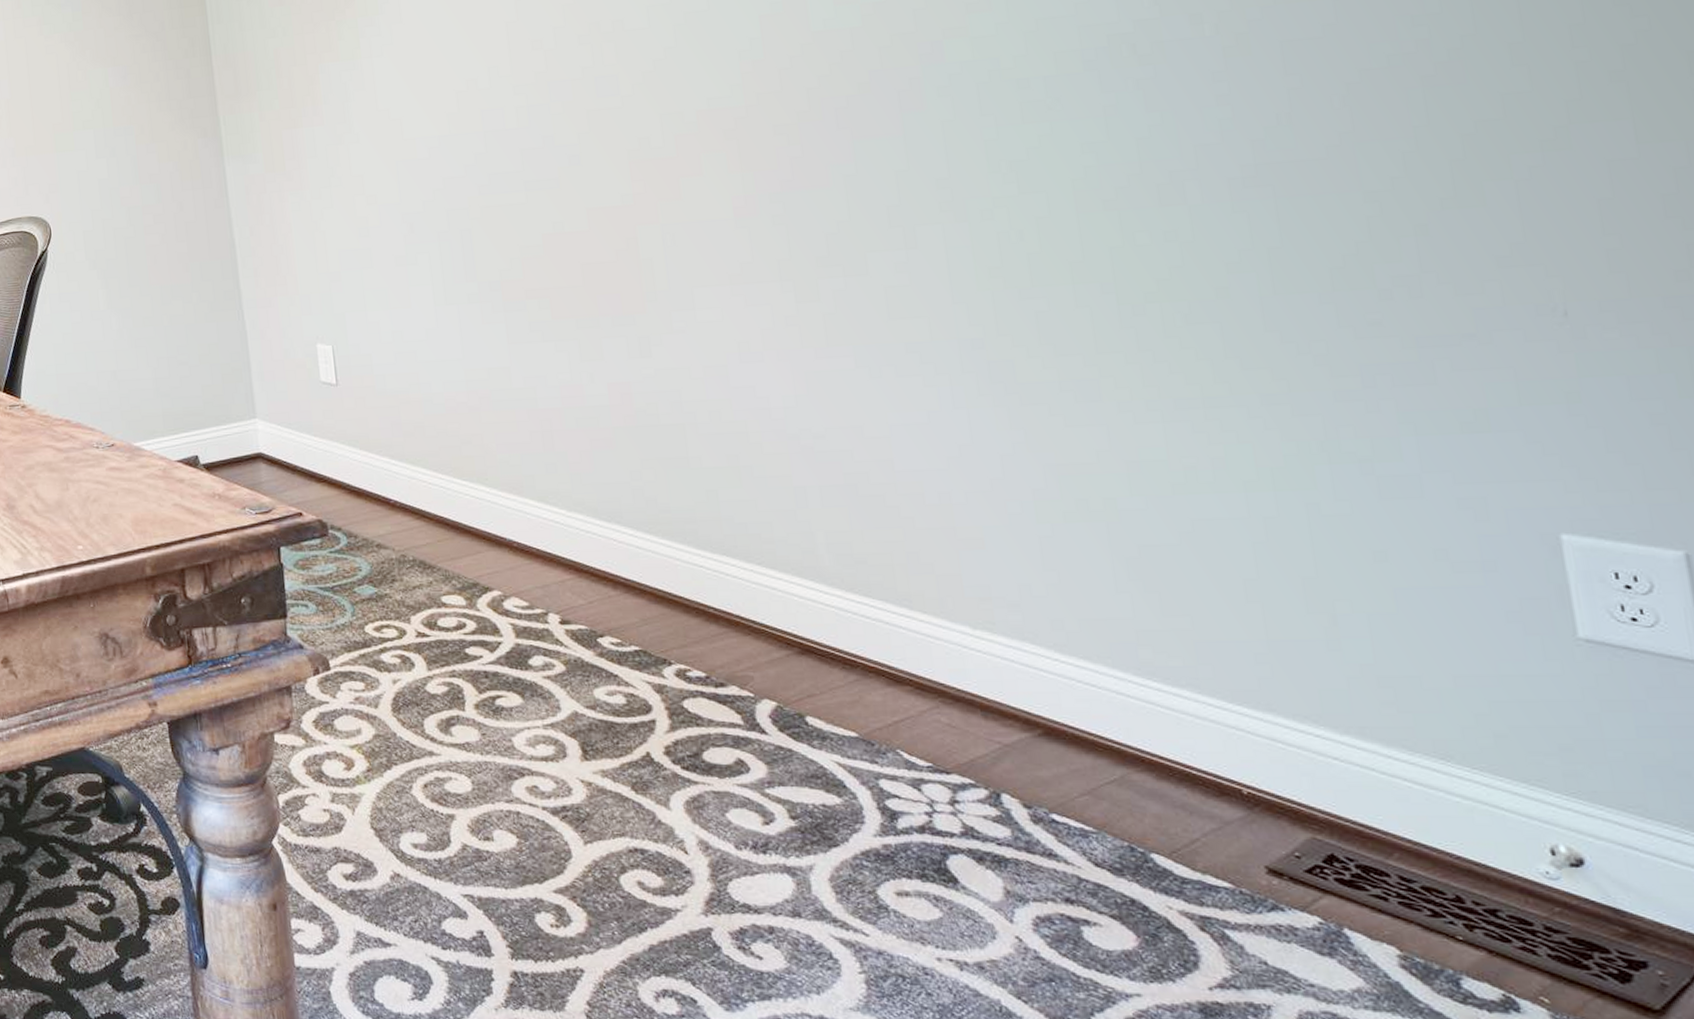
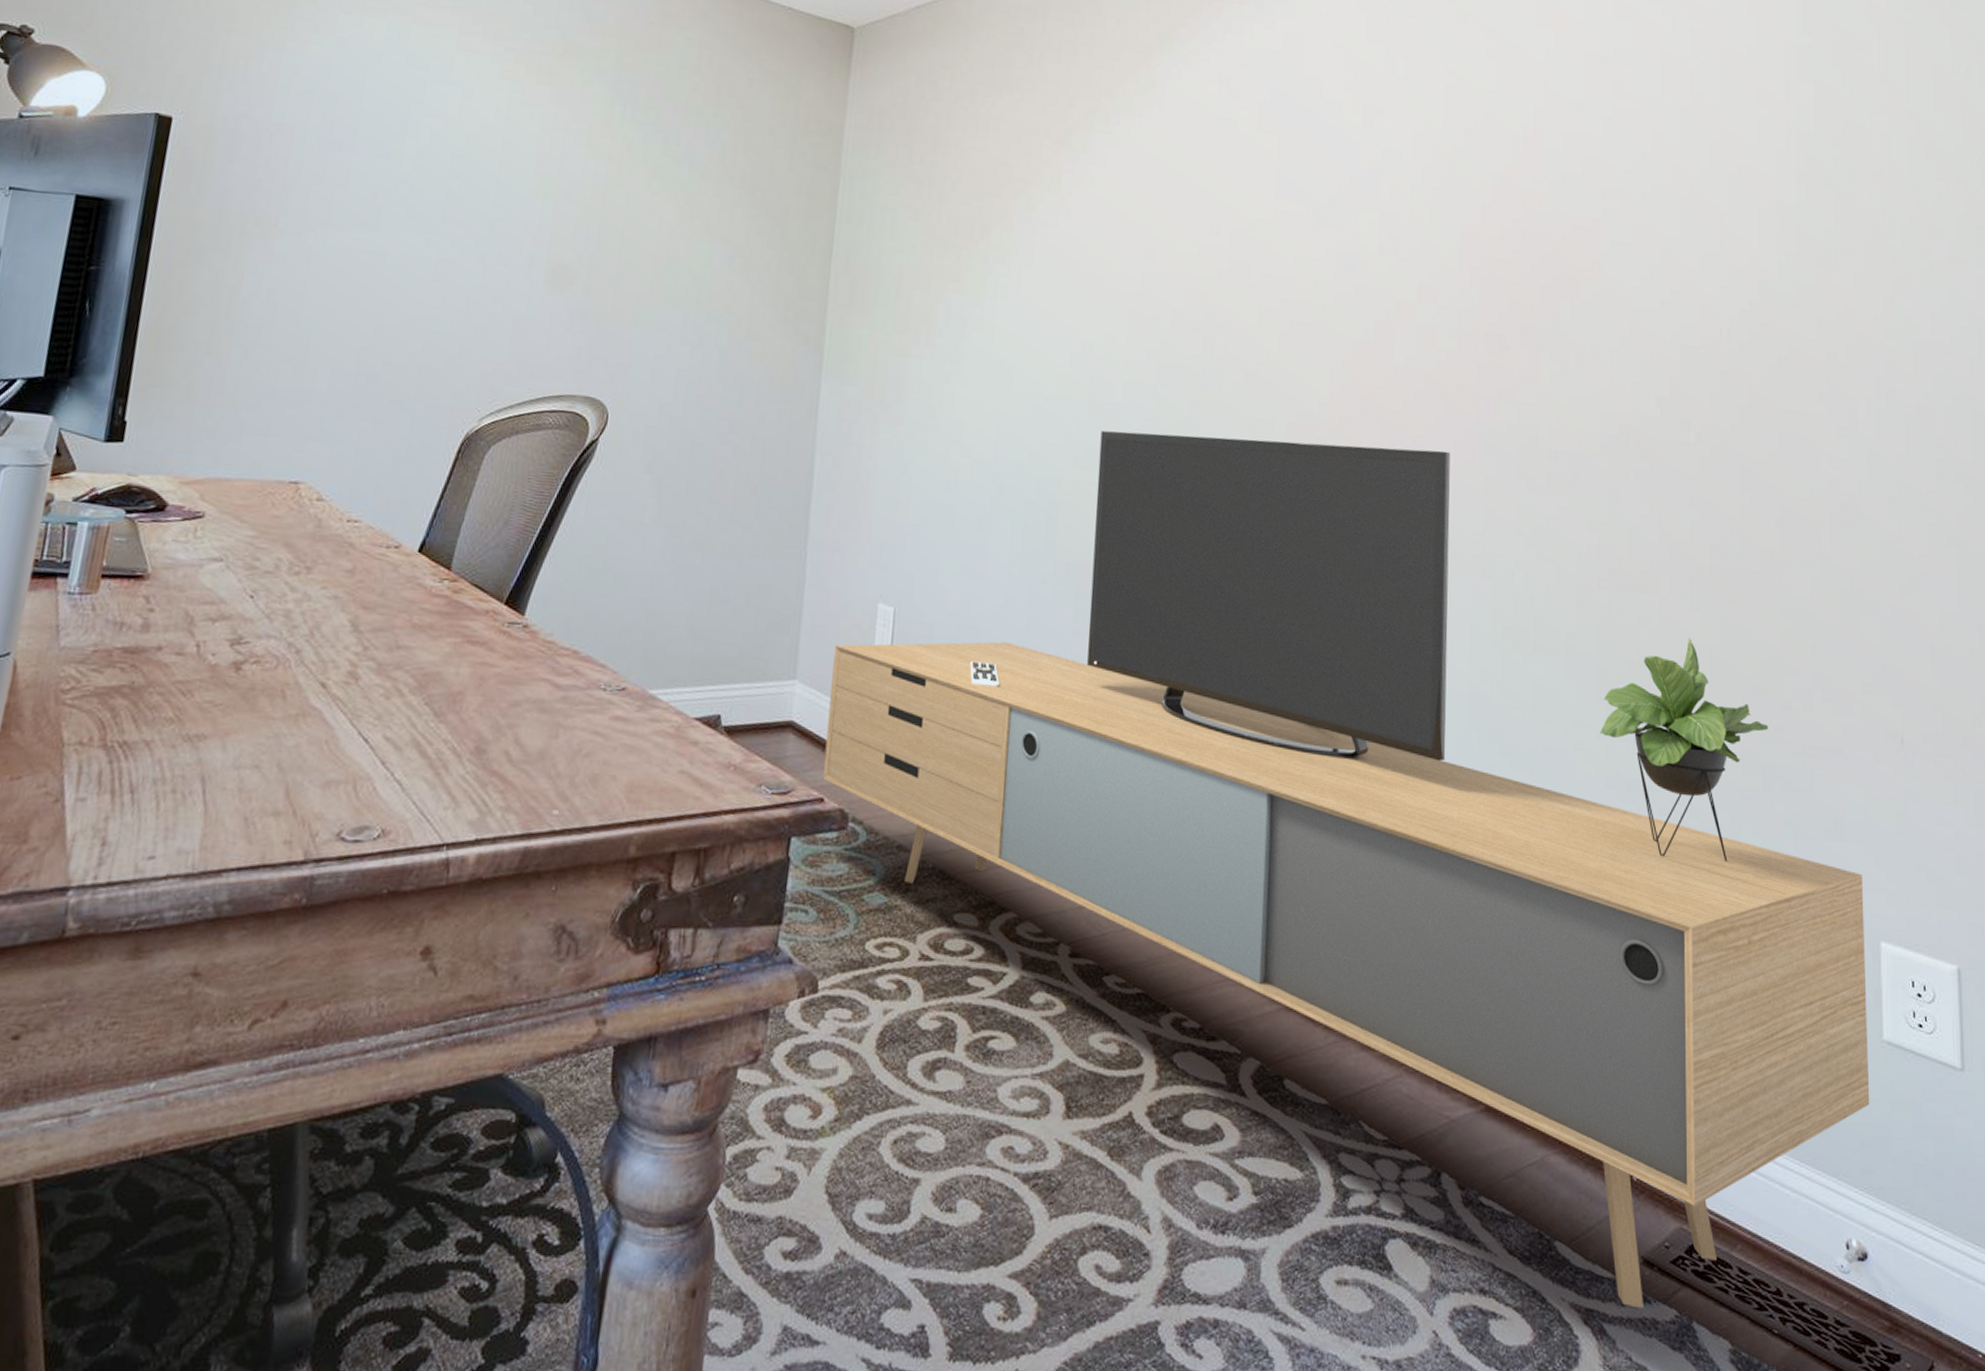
media console: none [285,104,1567,916] -> present [822,430,1870,1309]

